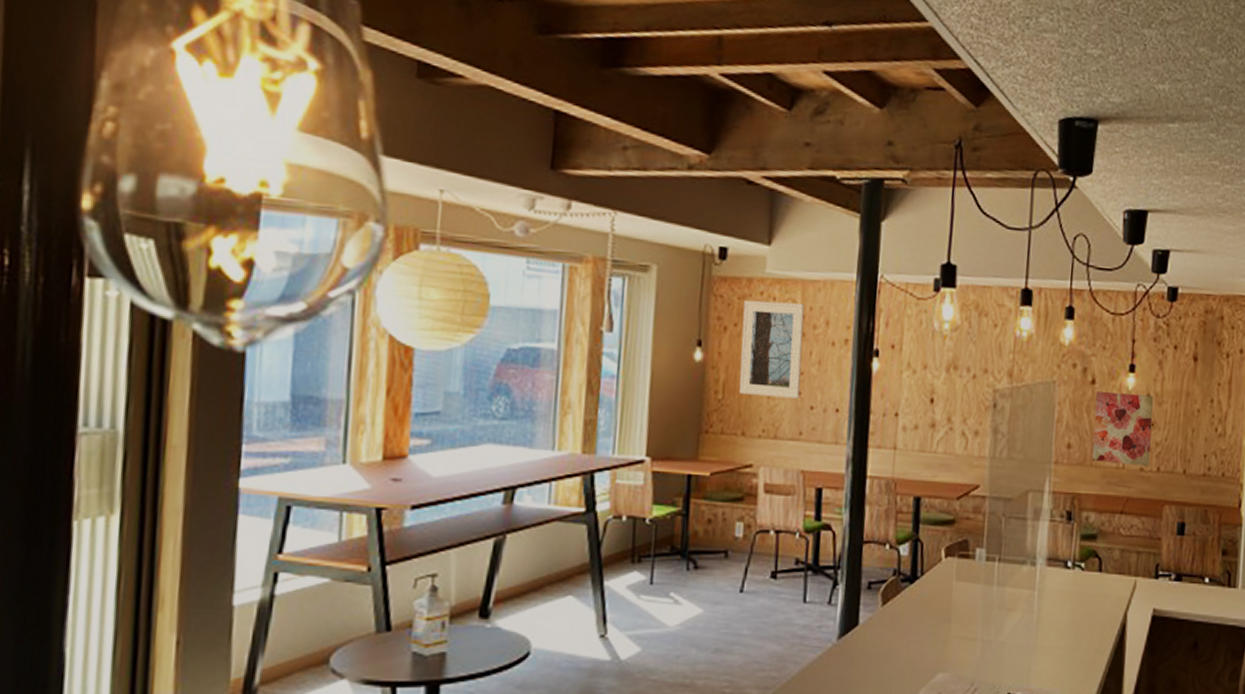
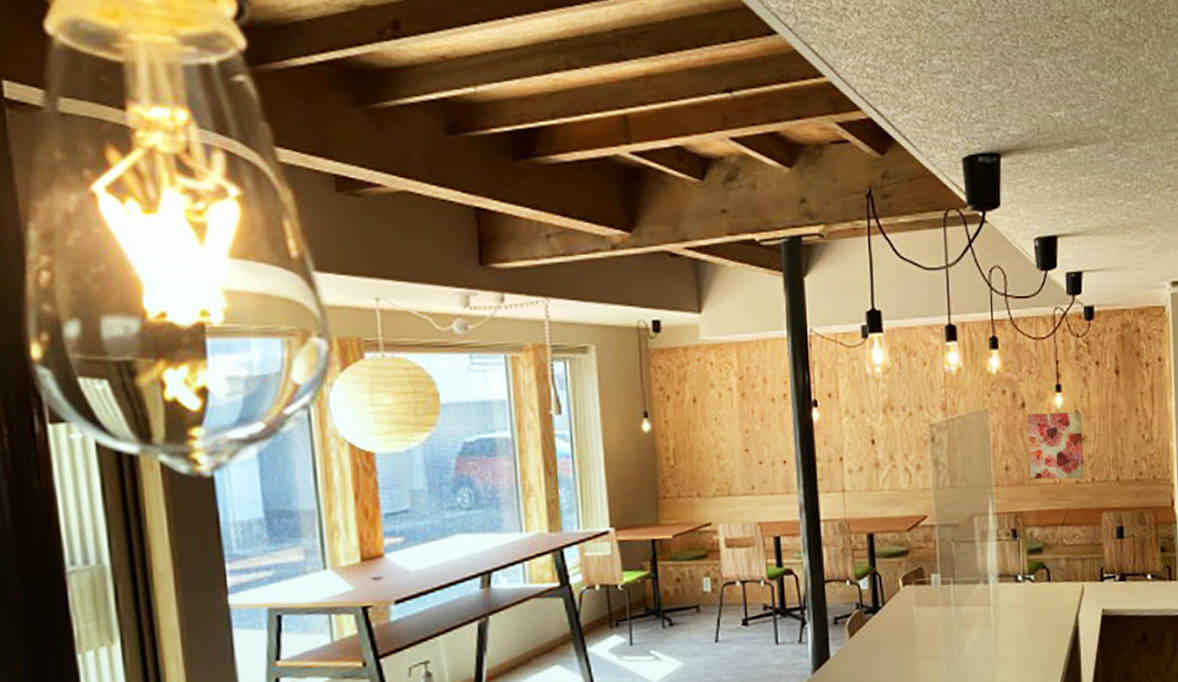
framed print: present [738,300,805,399] -> none [683,365,748,458]

